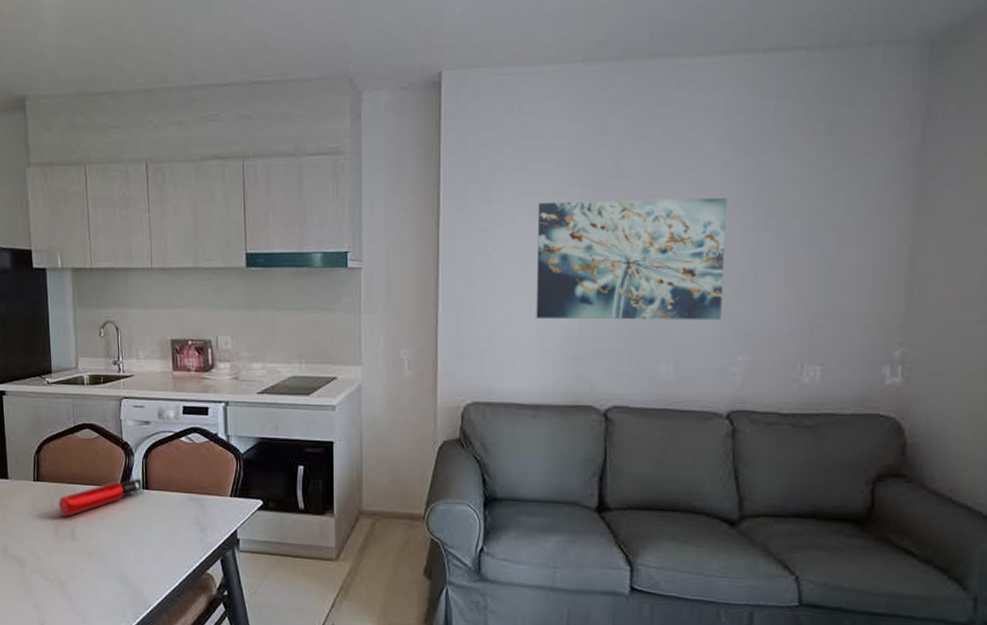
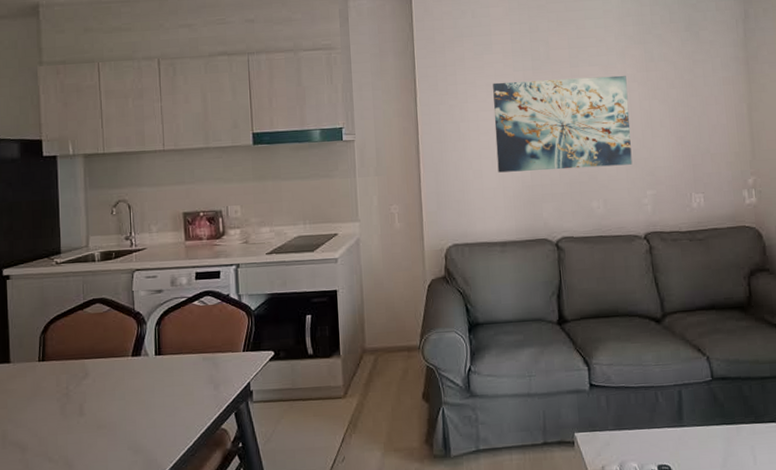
water bottle: present [58,478,143,517] -> none [66,345,156,393]

